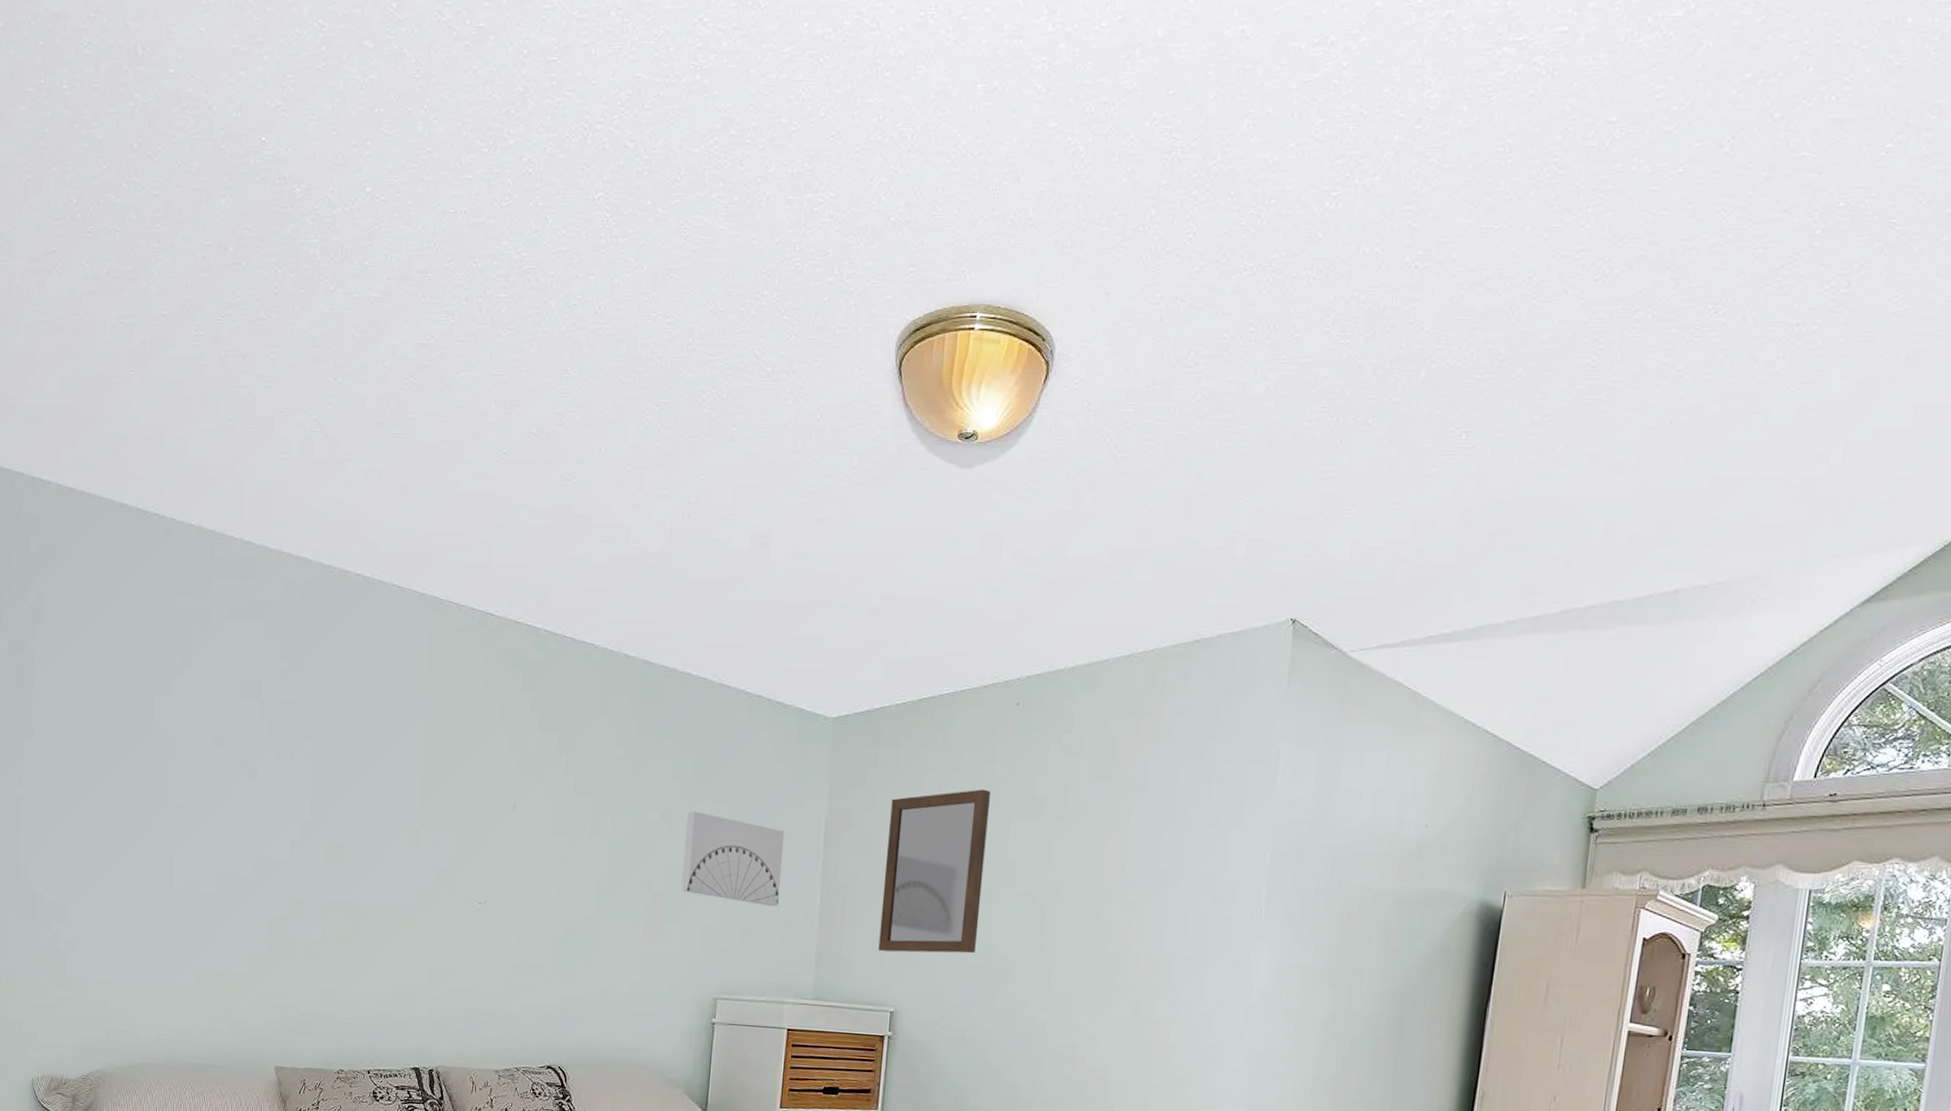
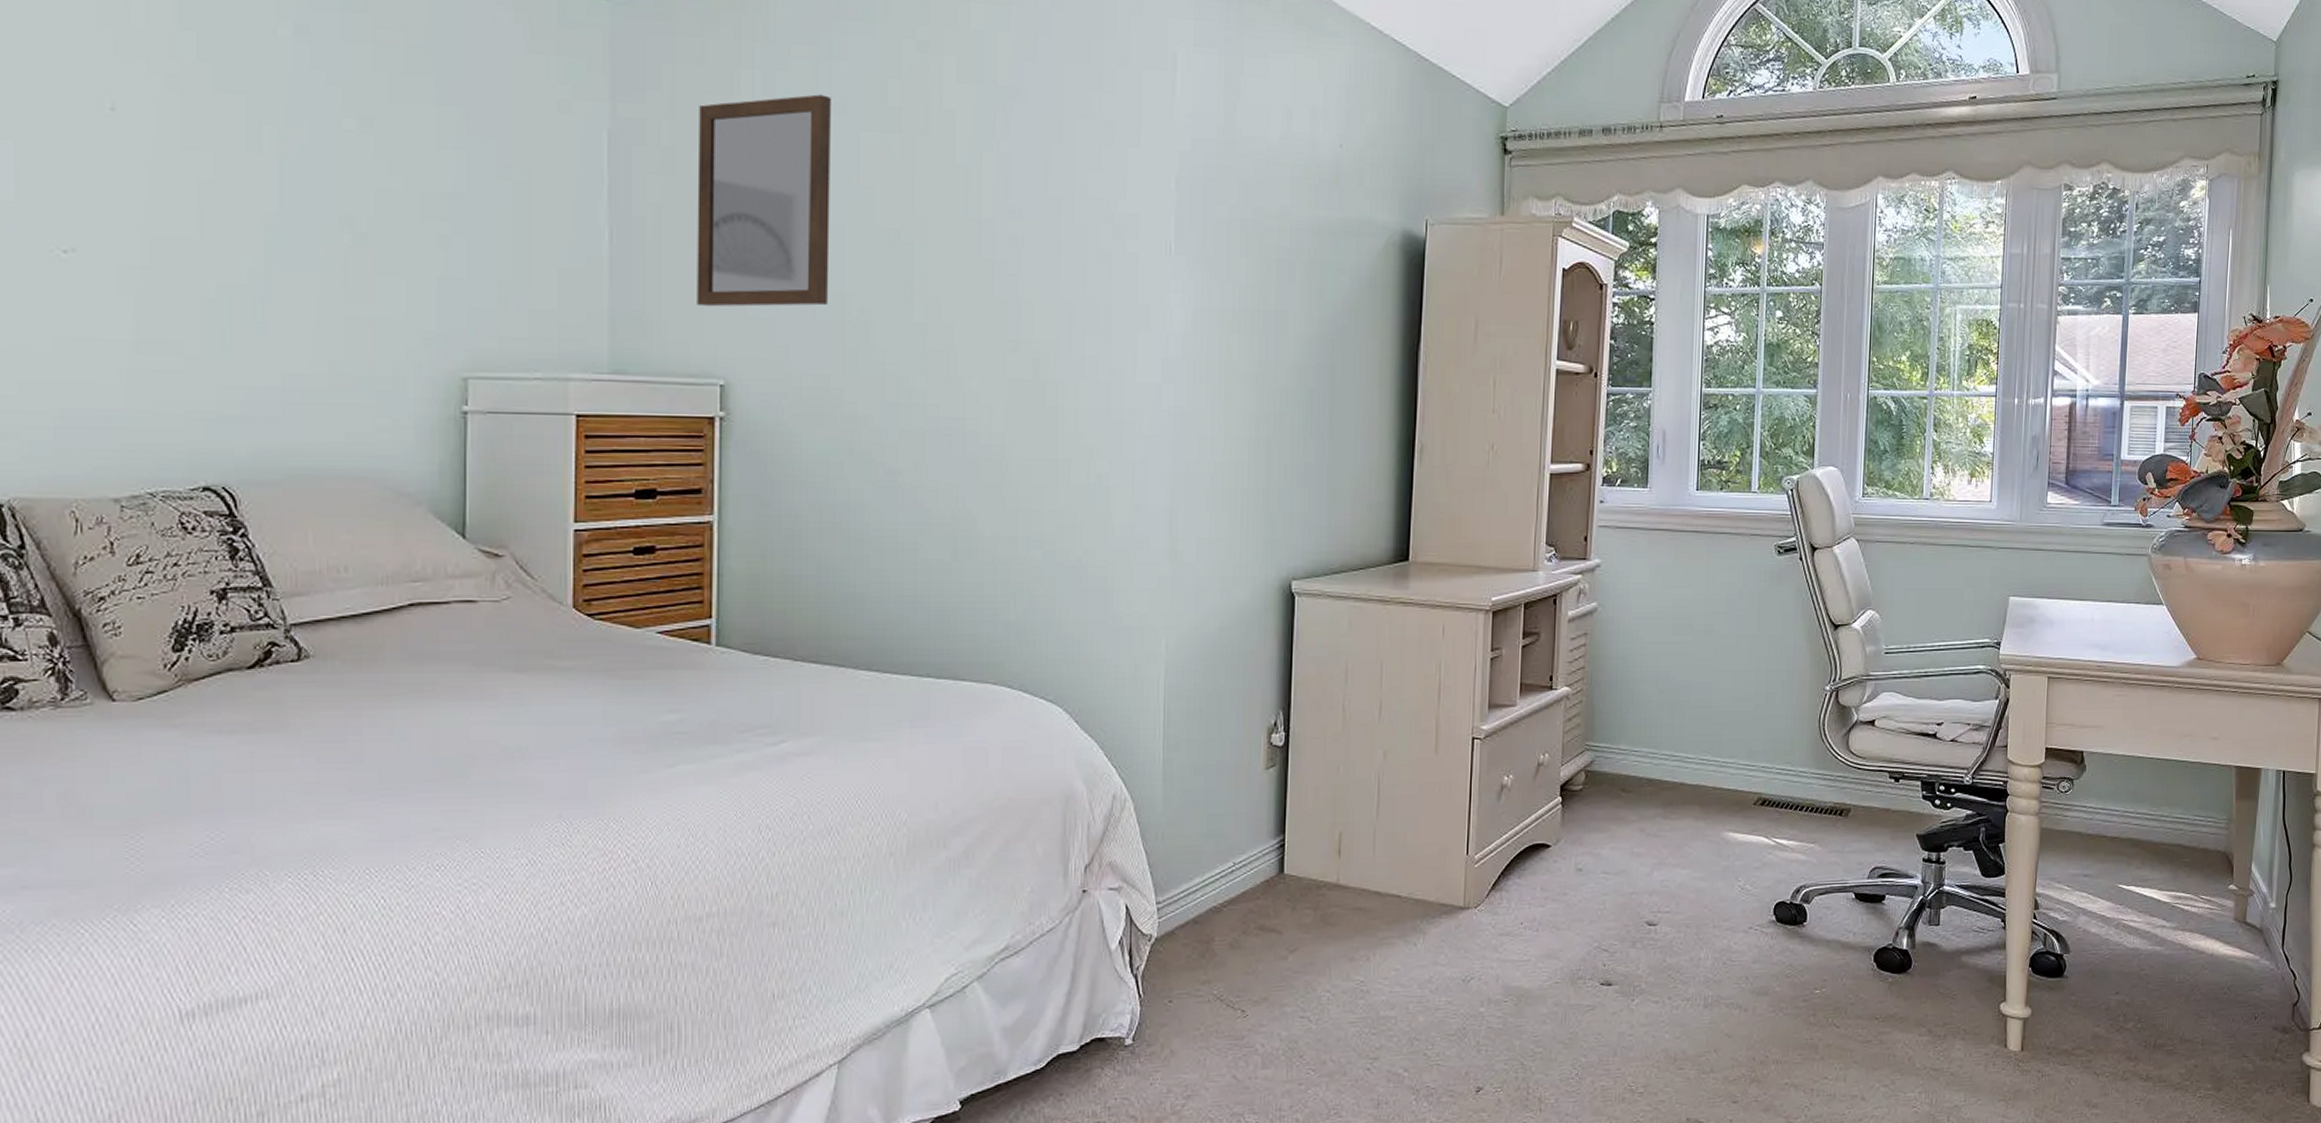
wall art: present [681,811,785,907] -> none [399,118,550,250]

